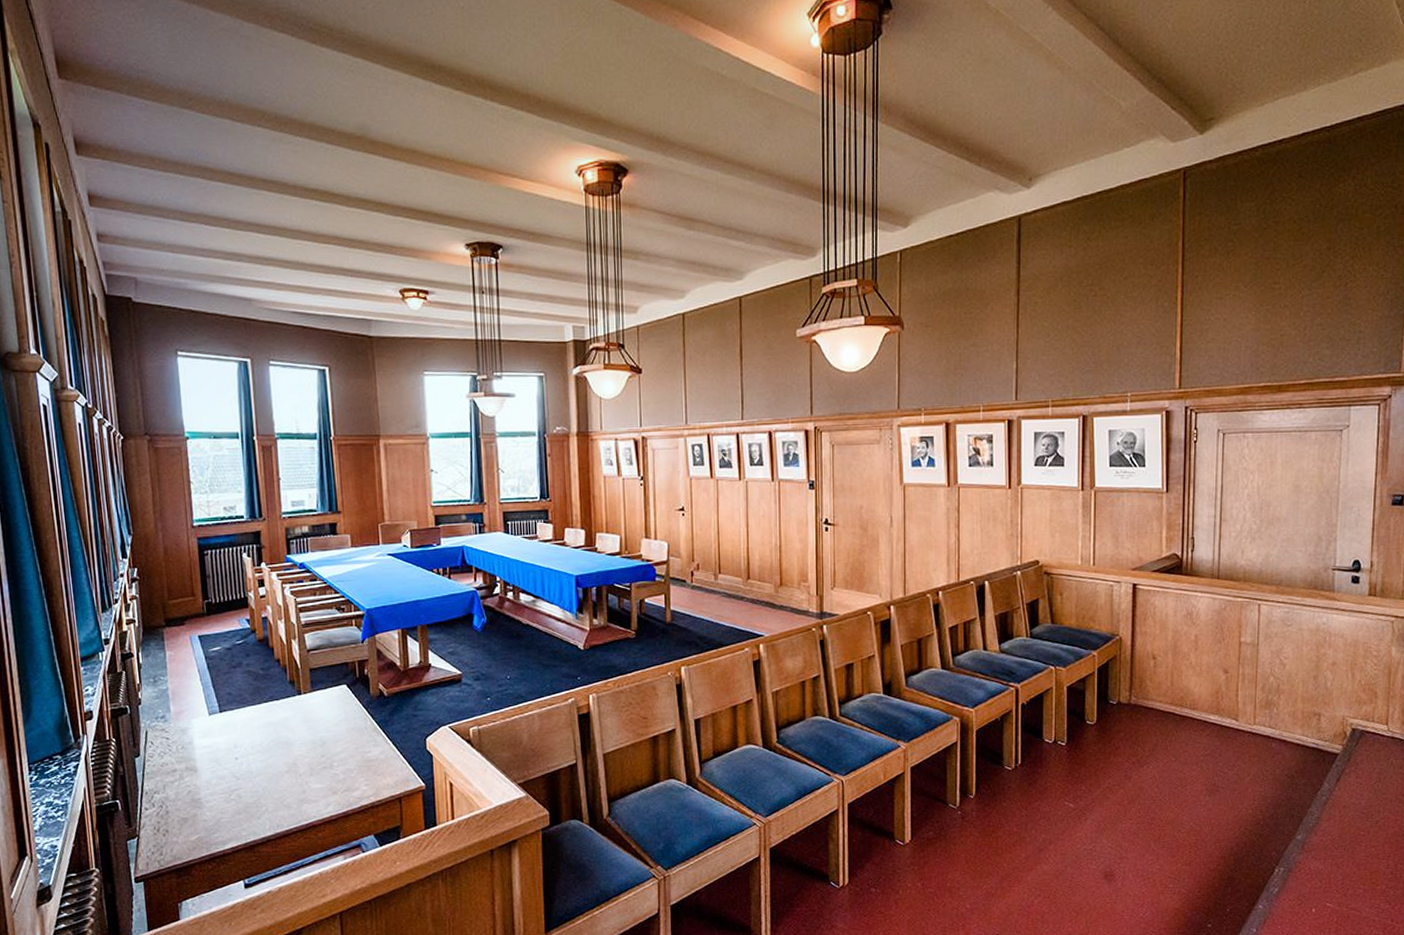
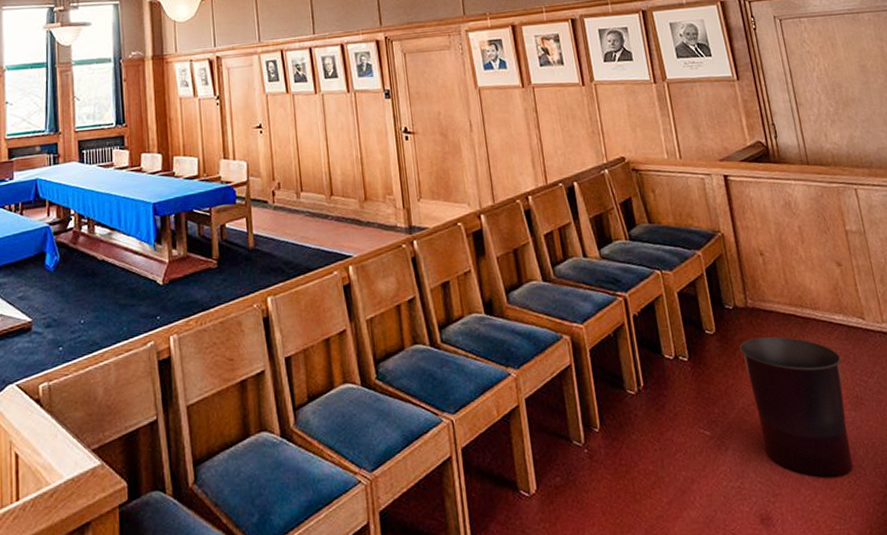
waste bin: none [1116,729,1208,847] -> present [739,336,853,477]

